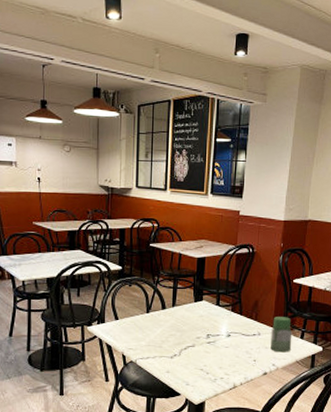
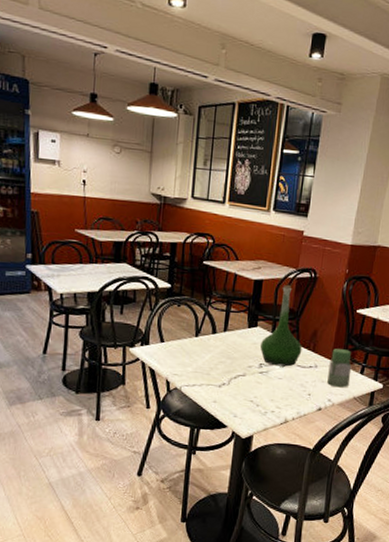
vase: none [207,260,245,336] -> present [260,284,302,367]

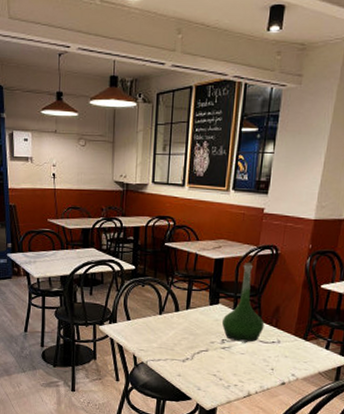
jar: present [327,348,352,388] -> none [291,324,317,363]

